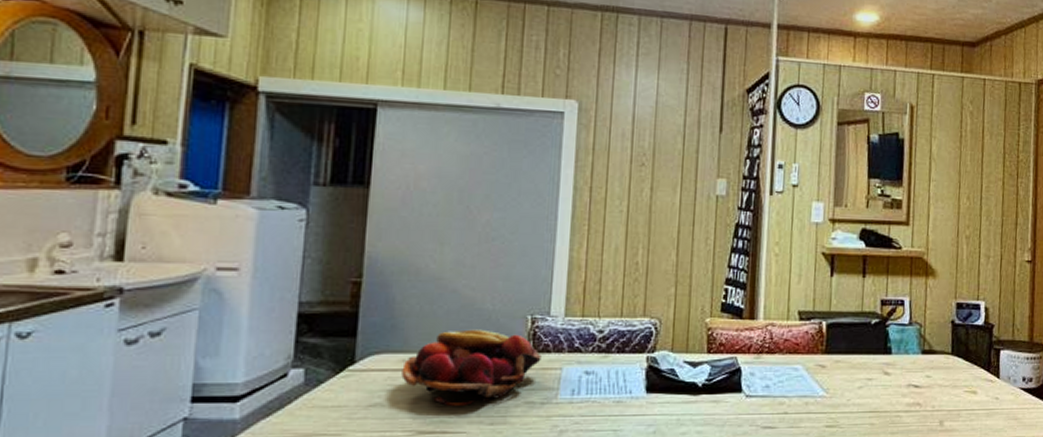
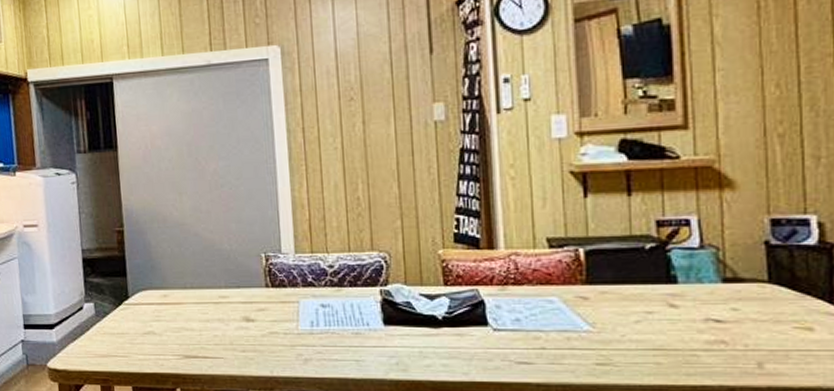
fruit basket: present [401,329,542,406] -> none [164,267,279,335]

